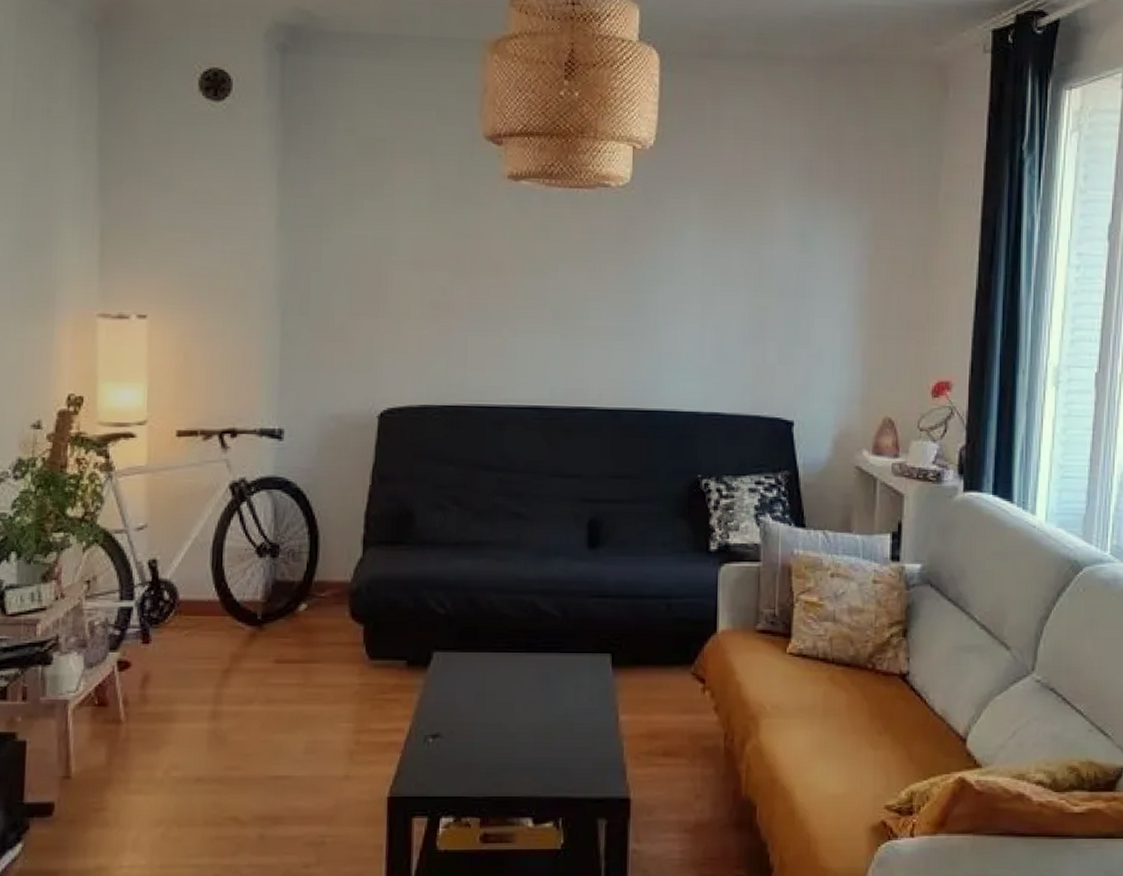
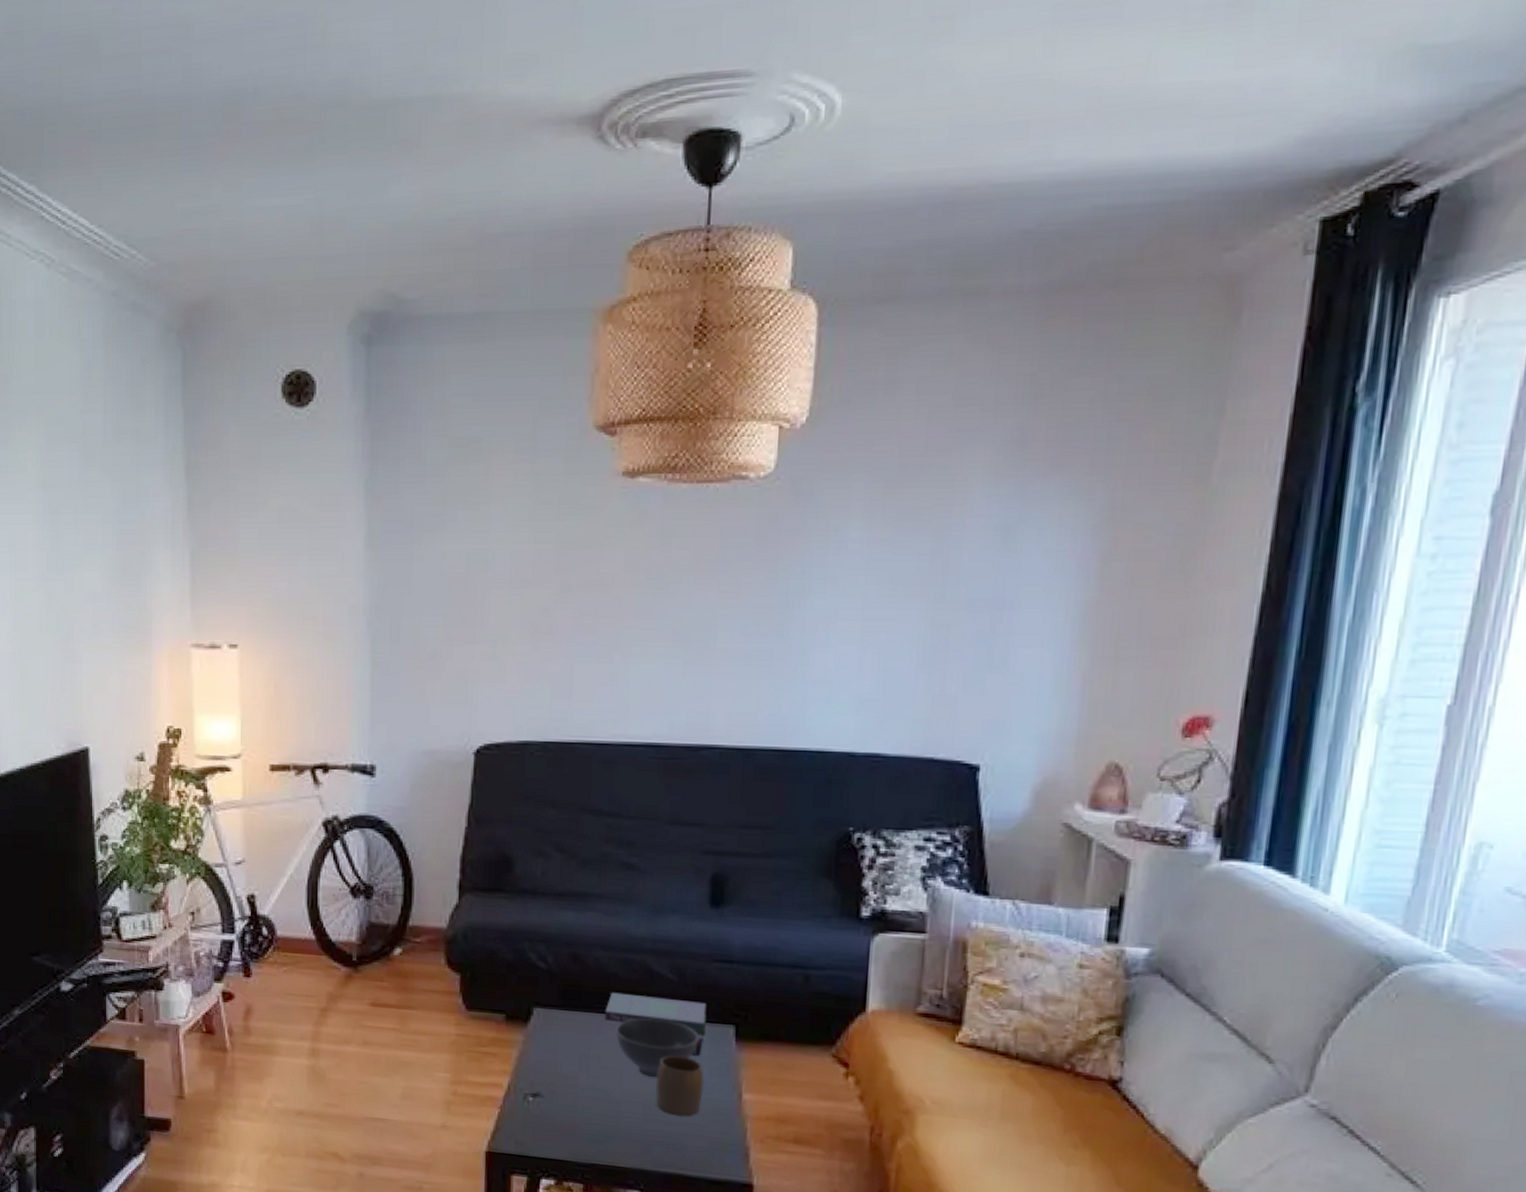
books: none [498,631,588,684] -> present [604,992,708,1056]
bowl: none [507,653,581,708] -> present [615,1018,699,1077]
mug: none [544,685,586,741] -> present [655,1055,704,1116]

